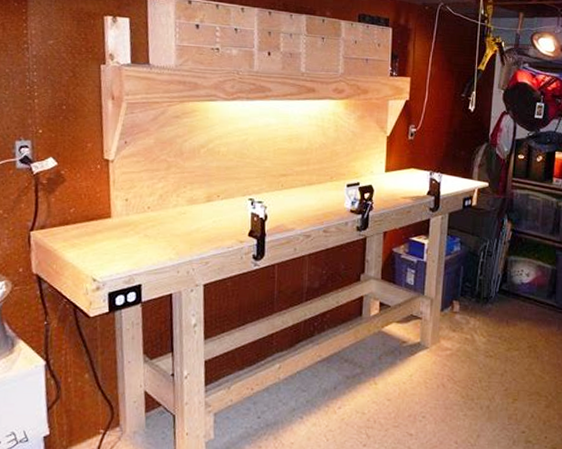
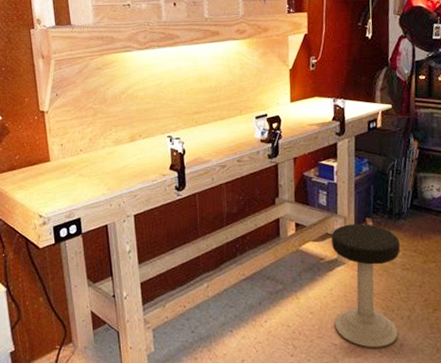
stool: none [412,306,485,438] -> present [331,224,400,347]

